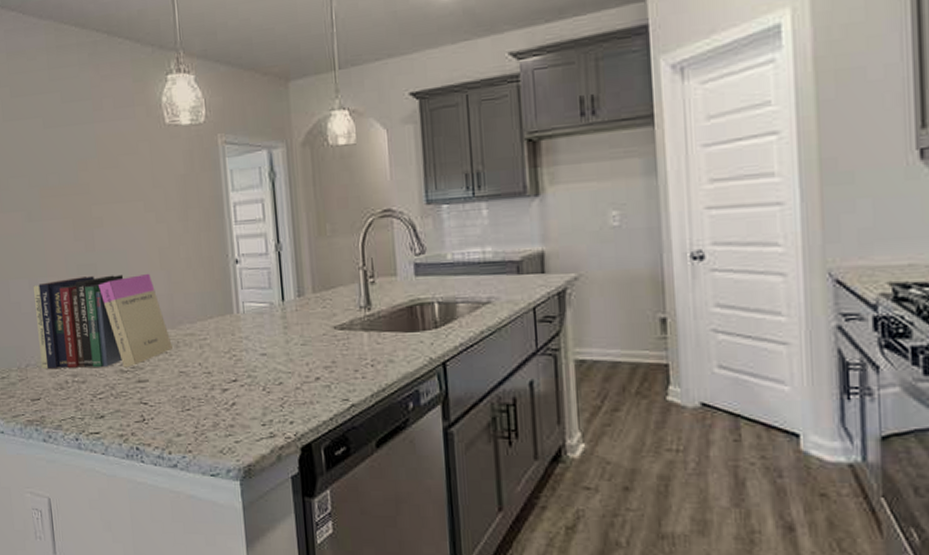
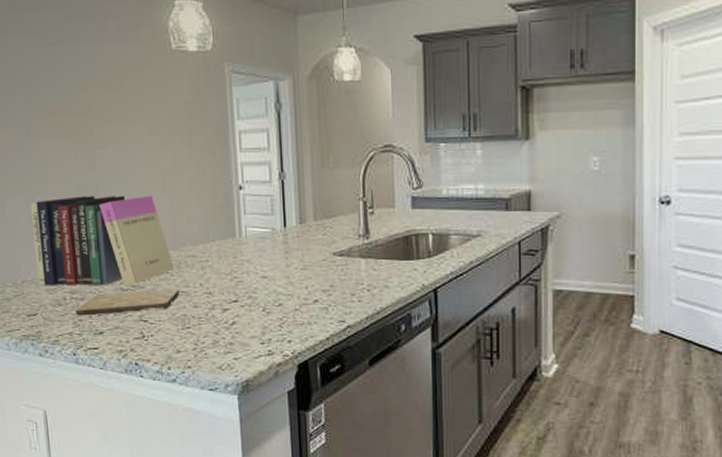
cutting board: none [77,369,179,400] -> present [75,289,180,316]

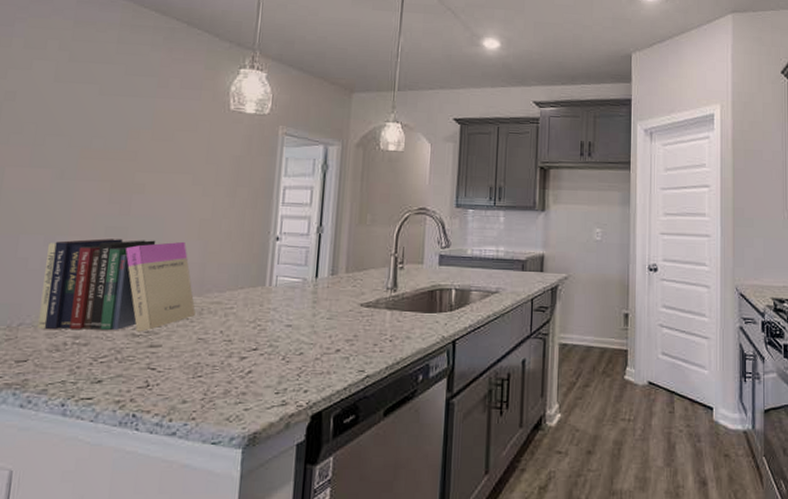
cutting board: present [75,289,180,316] -> none [74,335,197,363]

